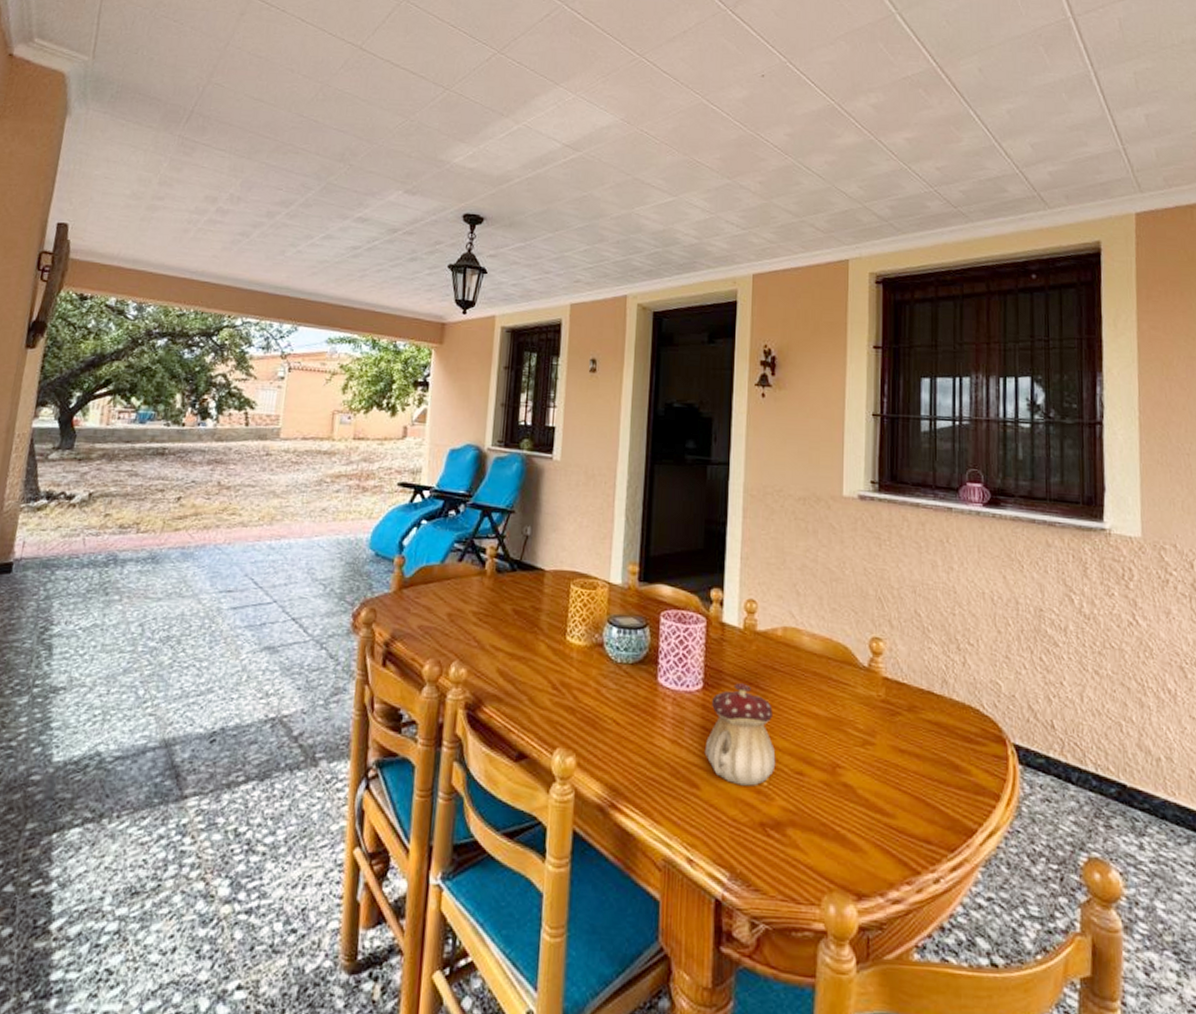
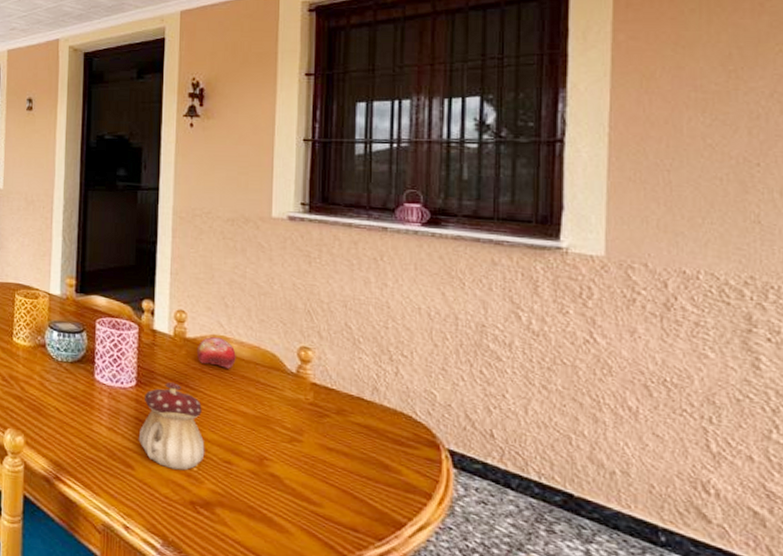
fruit: none [767,628,808,666] -> present [196,336,236,370]

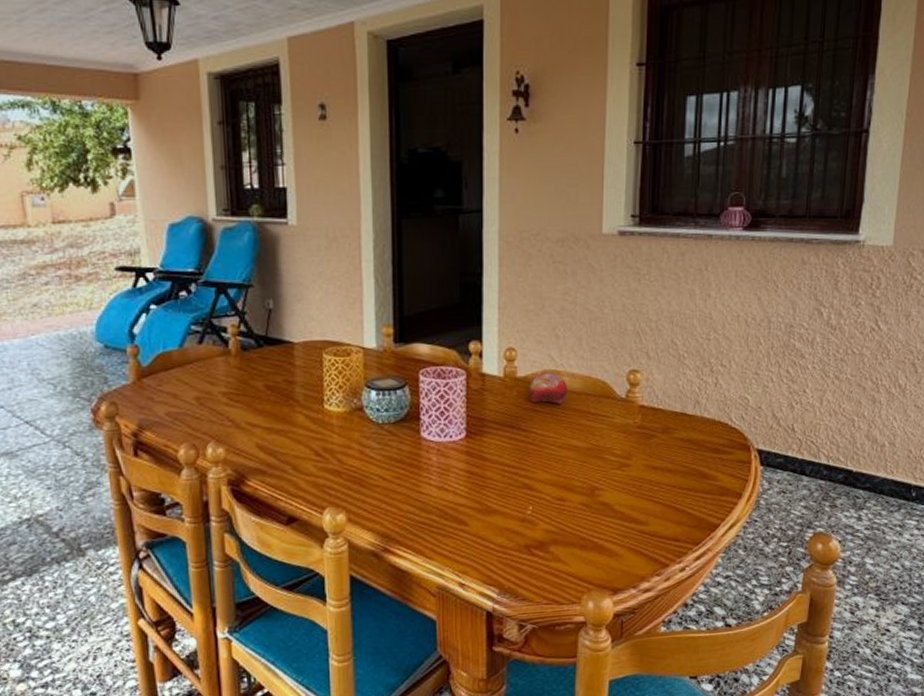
teapot: present [138,381,205,471] -> none [470,426,538,517]

